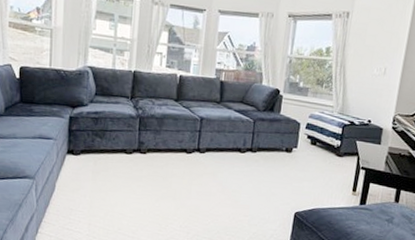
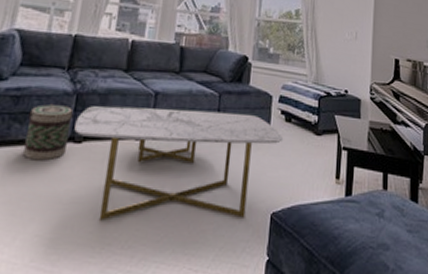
basket: none [105,124,139,165] -> present [23,103,75,161]
coffee table: none [140,127,309,214] -> present [74,106,284,221]

